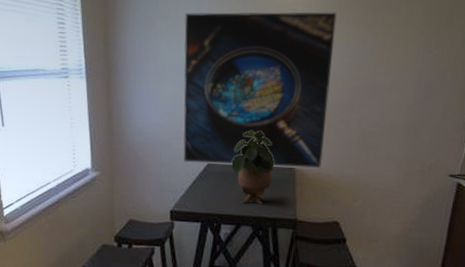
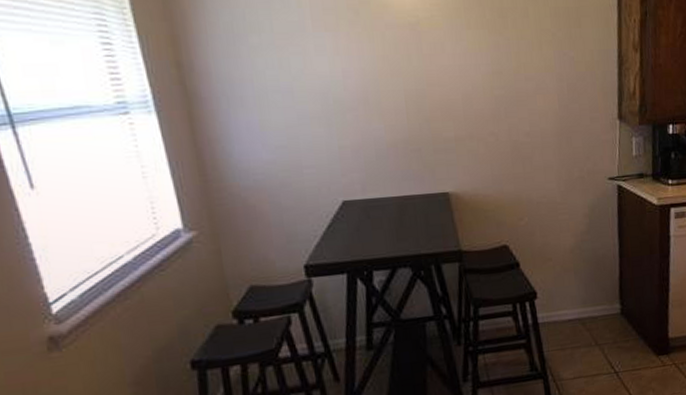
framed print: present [183,12,337,168] -> none [283,17,478,203]
potted plant: present [231,131,274,205] -> none [372,156,424,243]

